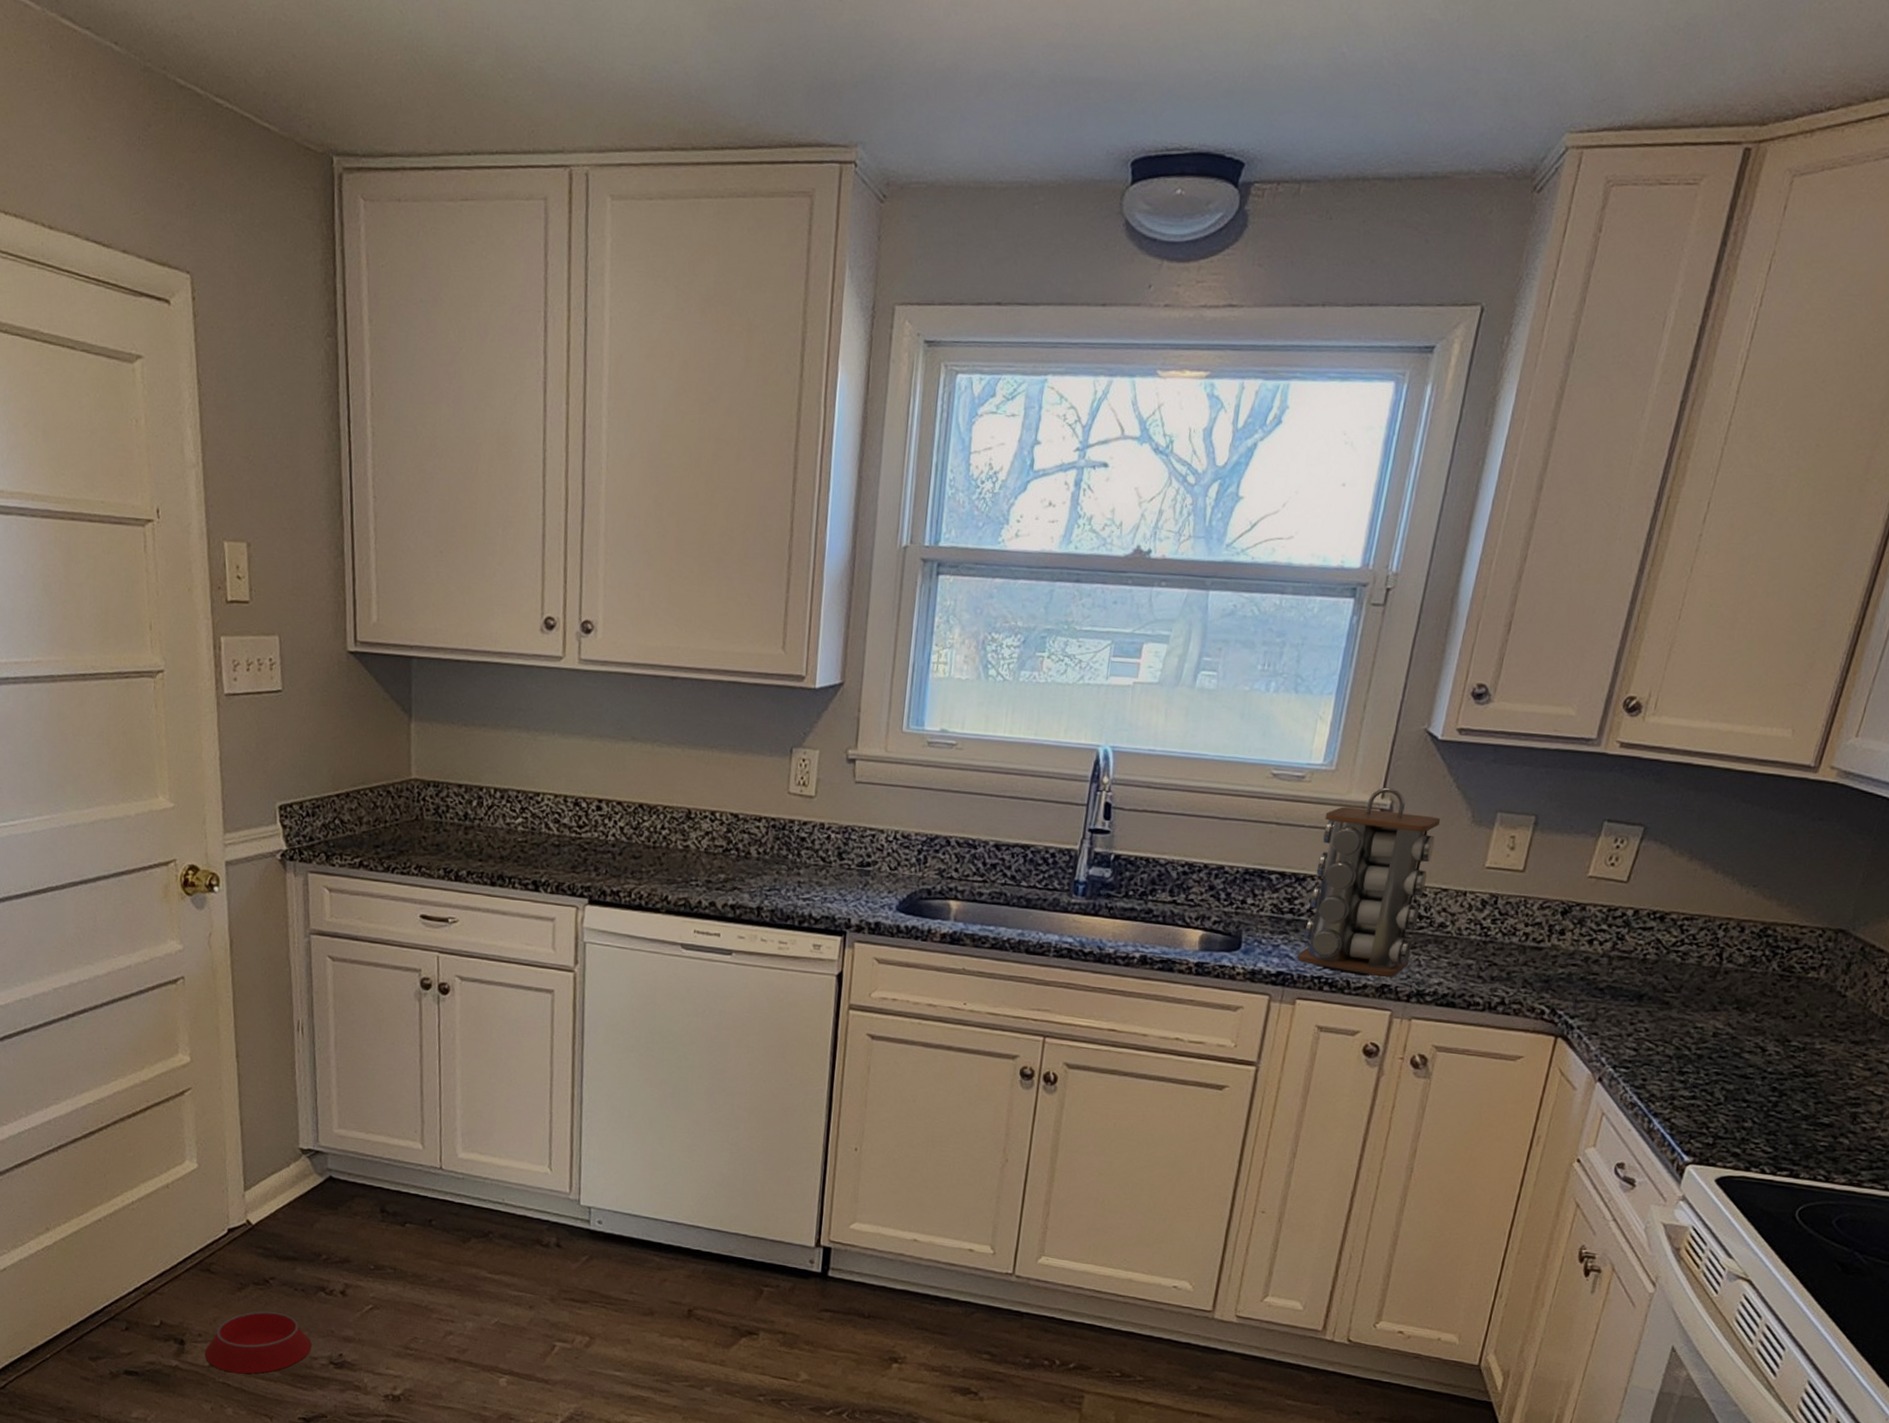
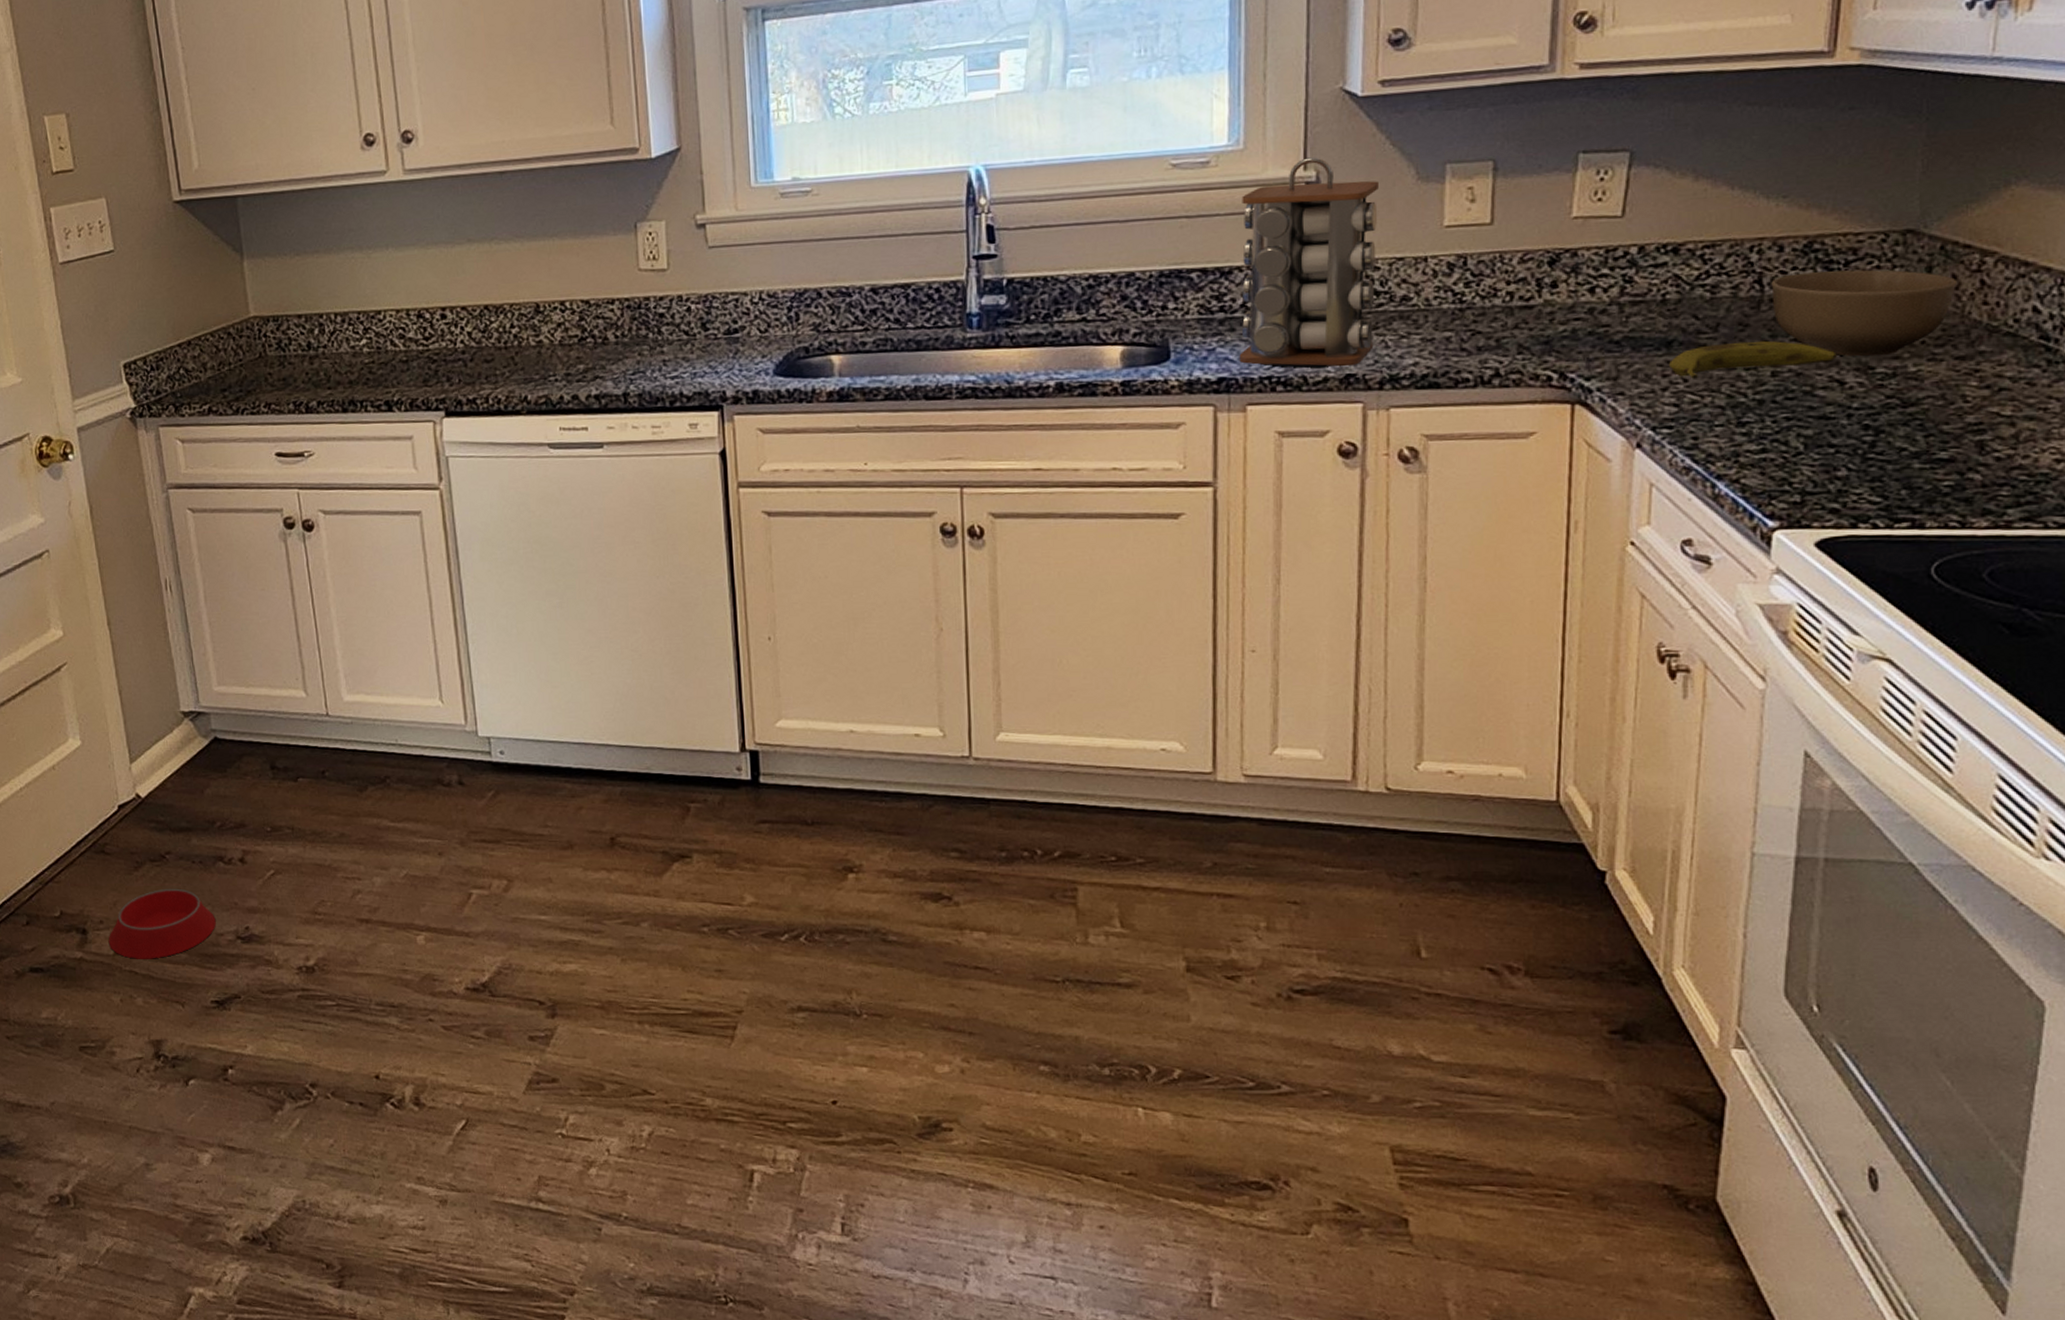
fruit: none [1637,1002,1765,1031] -> present [1669,340,1837,379]
bowl: none [1725,952,1868,1032] -> present [1771,269,1958,357]

